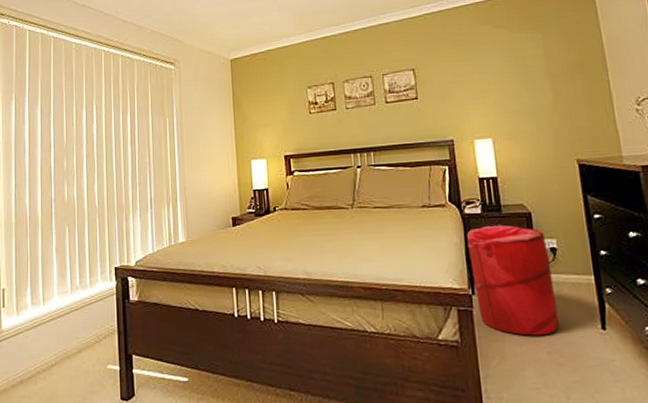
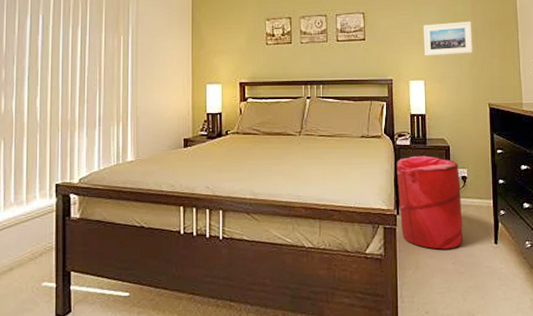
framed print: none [485,65,550,111] -> present [423,21,473,56]

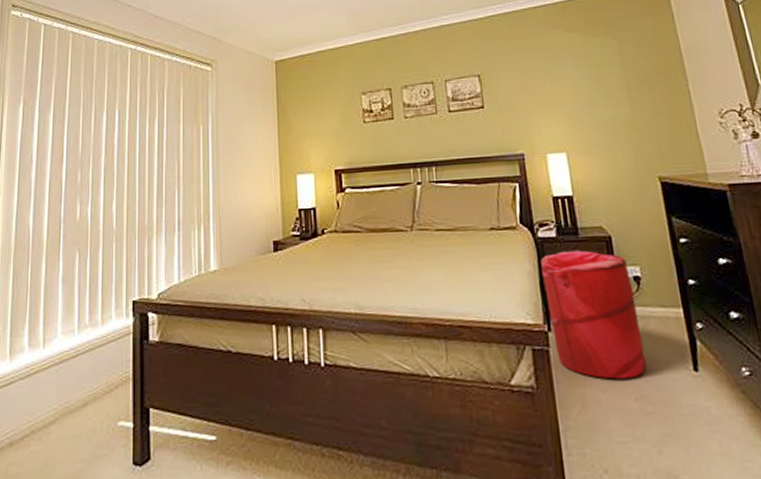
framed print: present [423,21,473,56] -> none [556,73,628,122]

